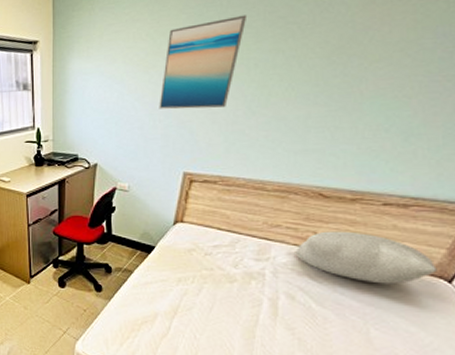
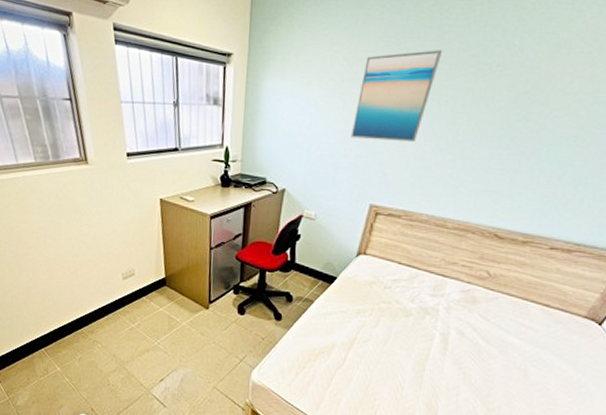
pillow: present [293,231,437,285] -> none [466,271,591,325]

